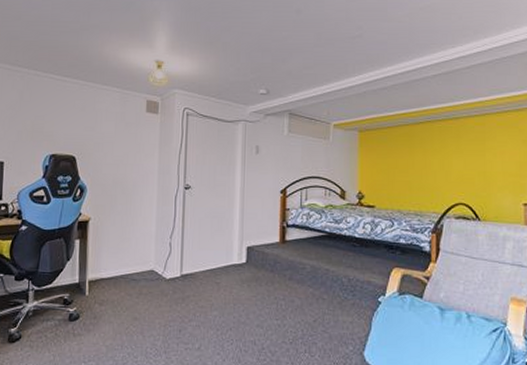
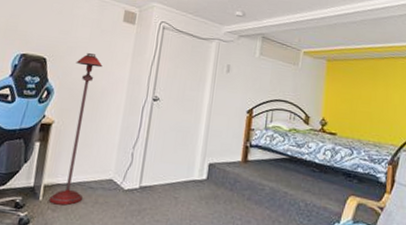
floor lamp: none [95,148,131,299] -> present [49,53,103,206]

